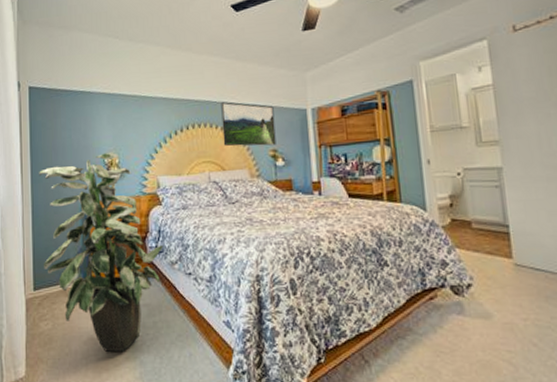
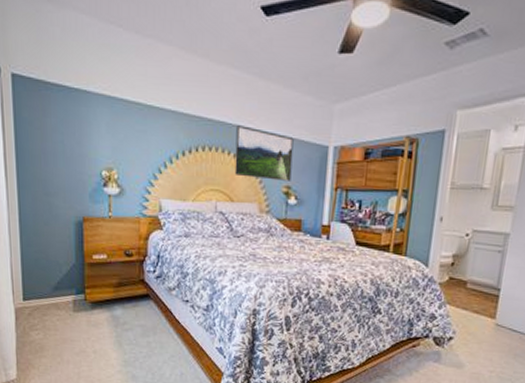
indoor plant: present [39,153,164,352] -> none [26,166,162,365]

